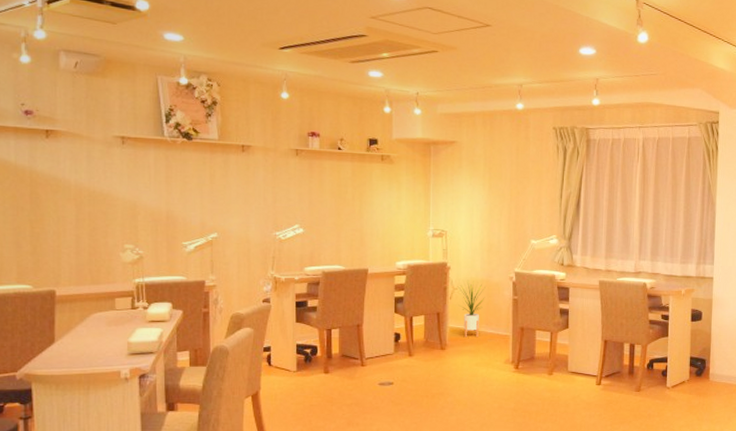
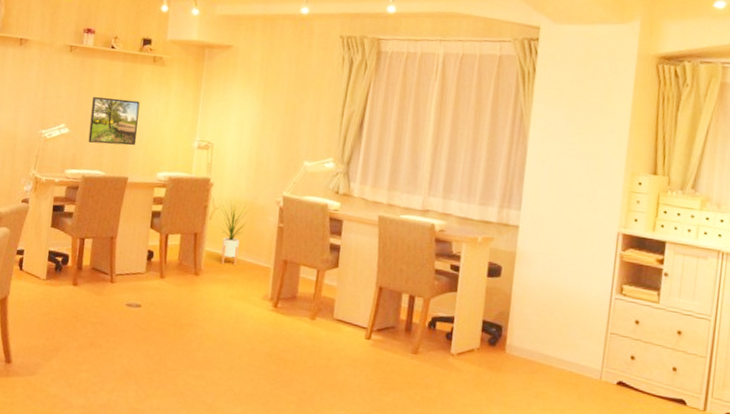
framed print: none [324,196,373,240] -> present [88,97,140,146]

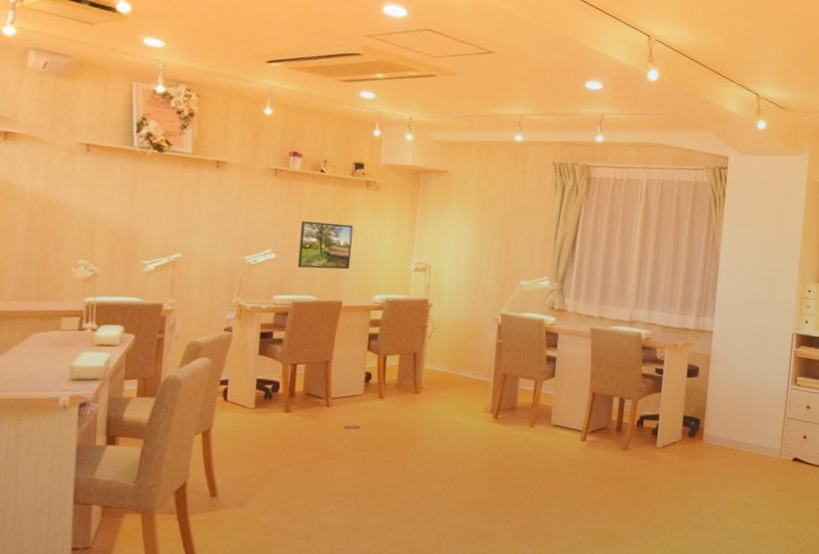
house plant: present [219,200,249,266] -> none [438,320,468,382]

